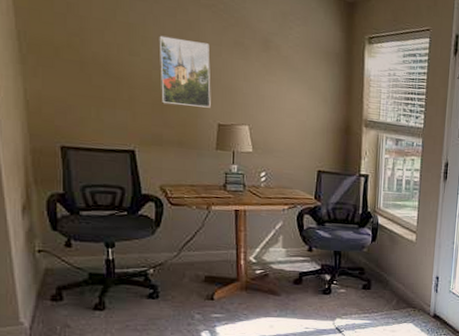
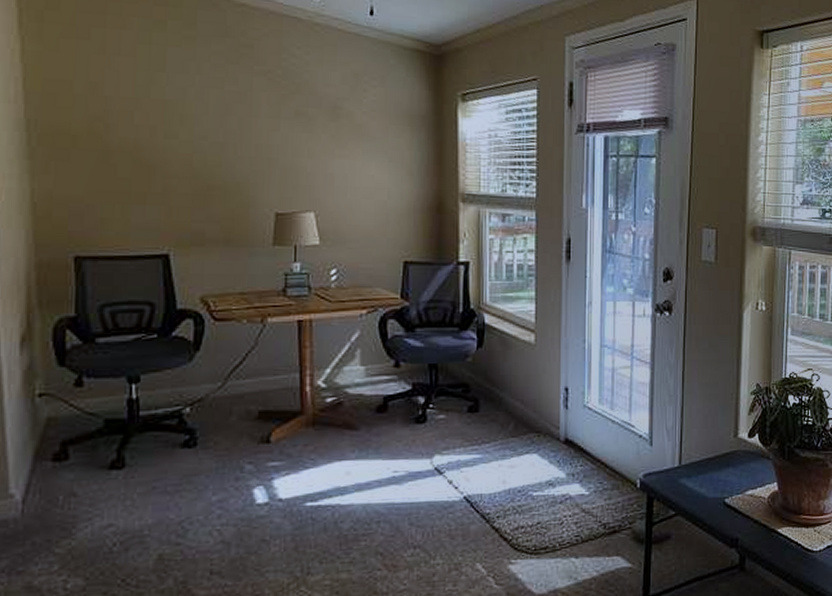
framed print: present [159,35,211,108] -> none [201,111,267,194]

